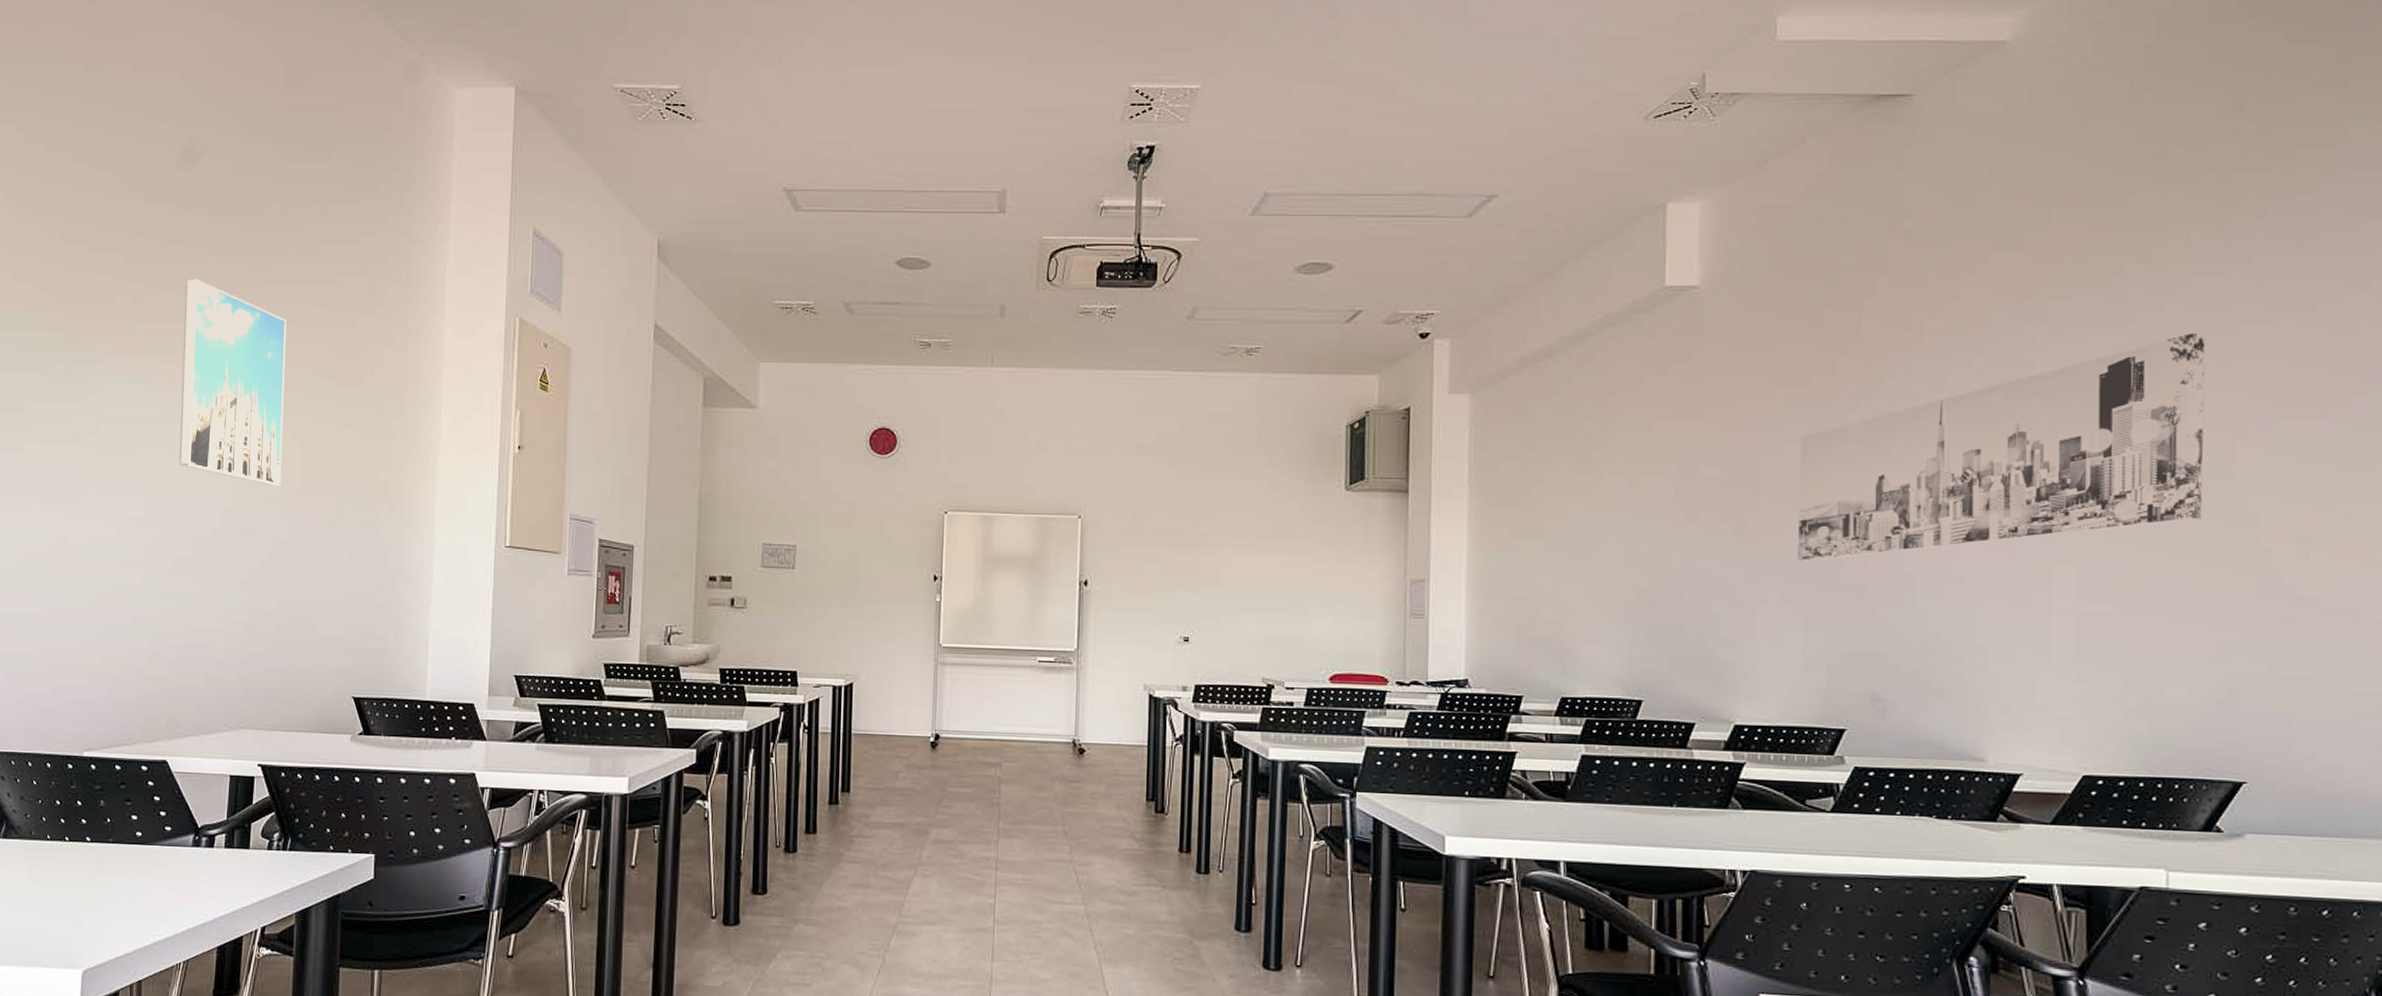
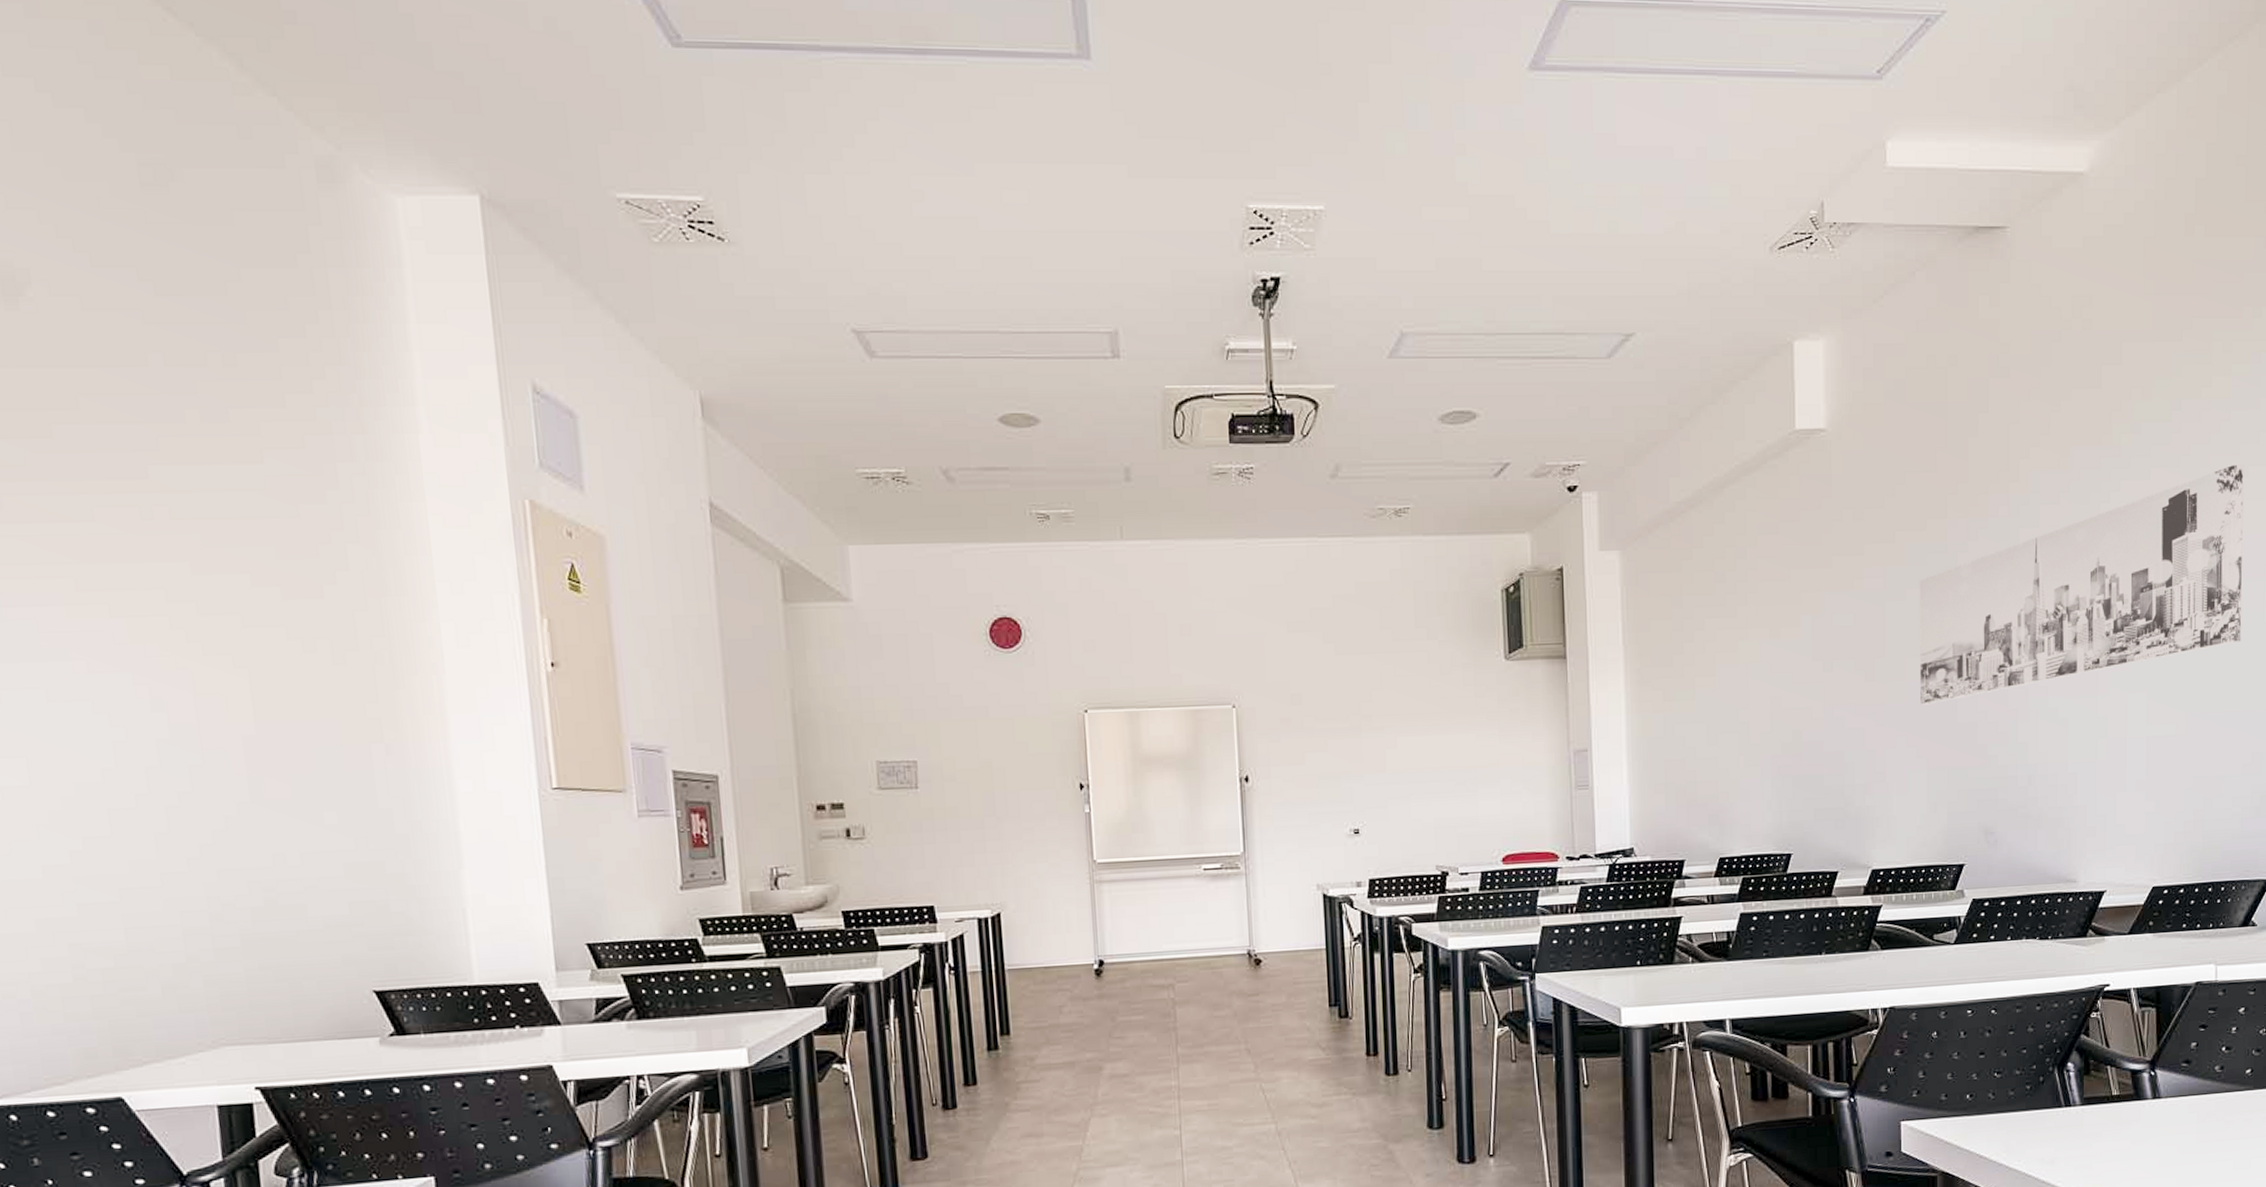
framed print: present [179,279,287,486] -> none [34,460,227,734]

